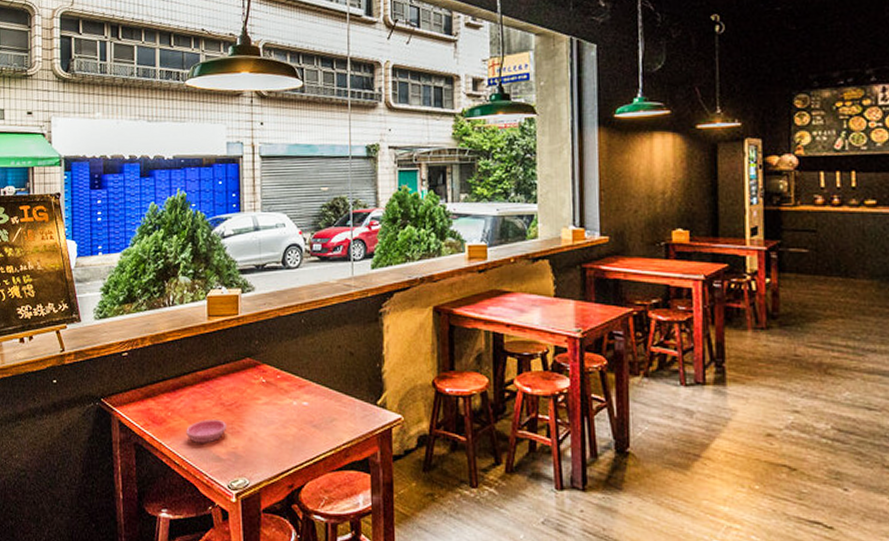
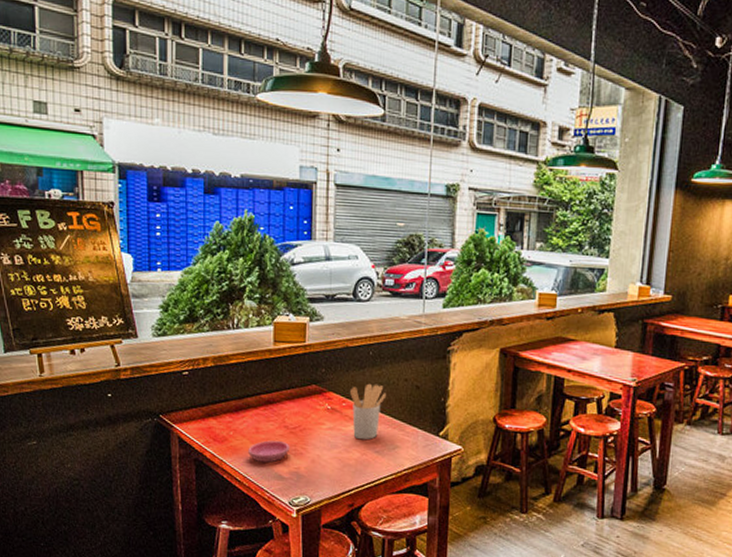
utensil holder: none [284,353,321,414] -> present [350,383,387,440]

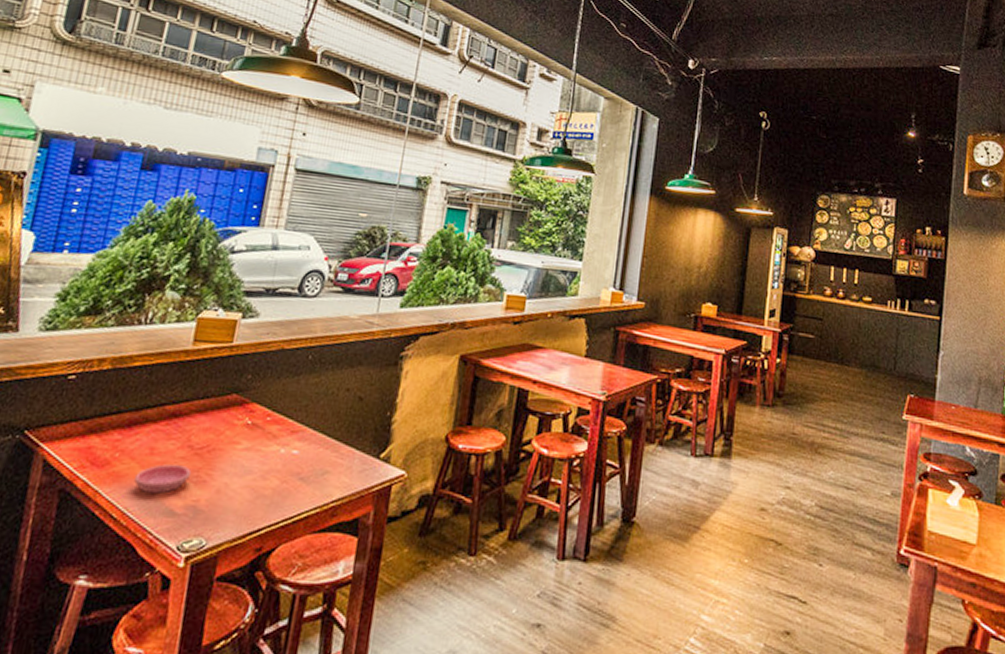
utensil holder: present [350,383,387,440] -> none [274,393,323,464]

